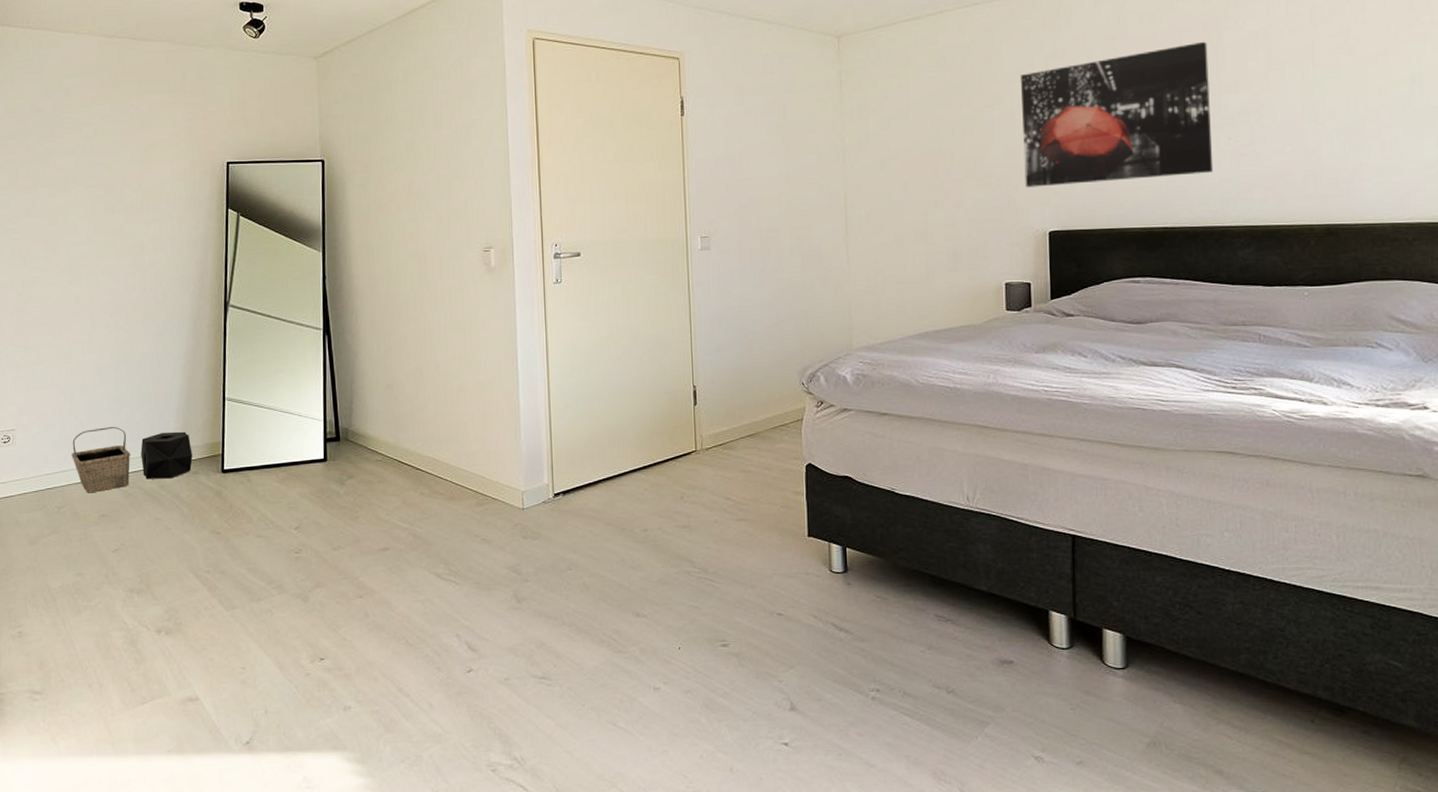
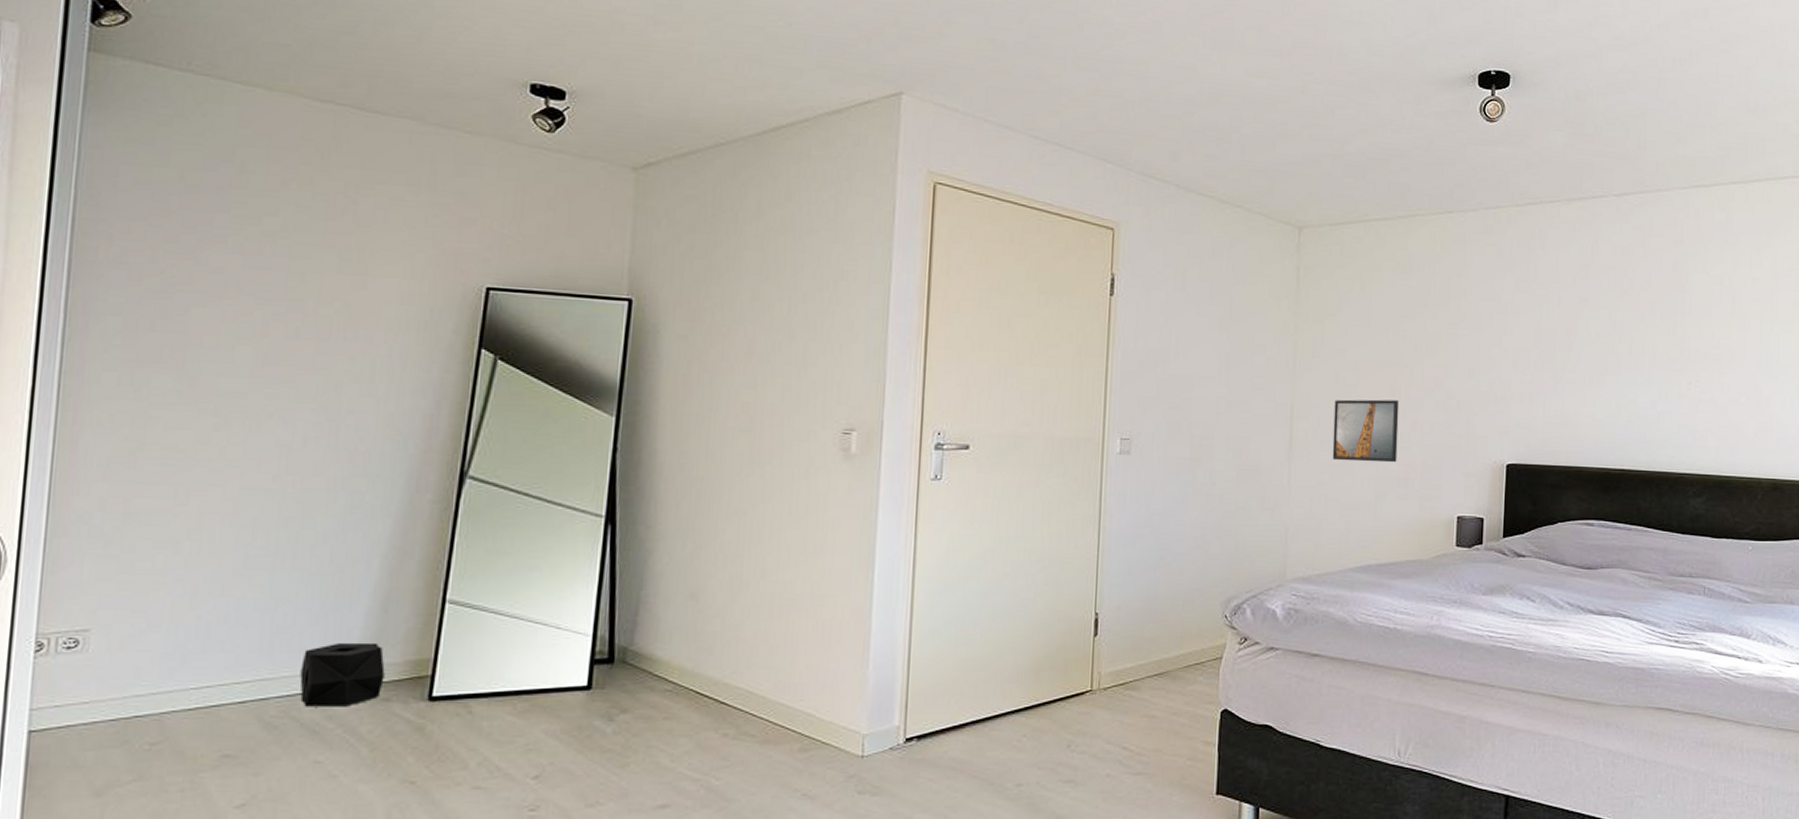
basket: present [71,427,131,493] -> none [183,632,285,724]
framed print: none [883,182,945,241] -> present [1332,399,1400,463]
wall art: present [1020,41,1214,188] -> none [1486,281,1676,417]

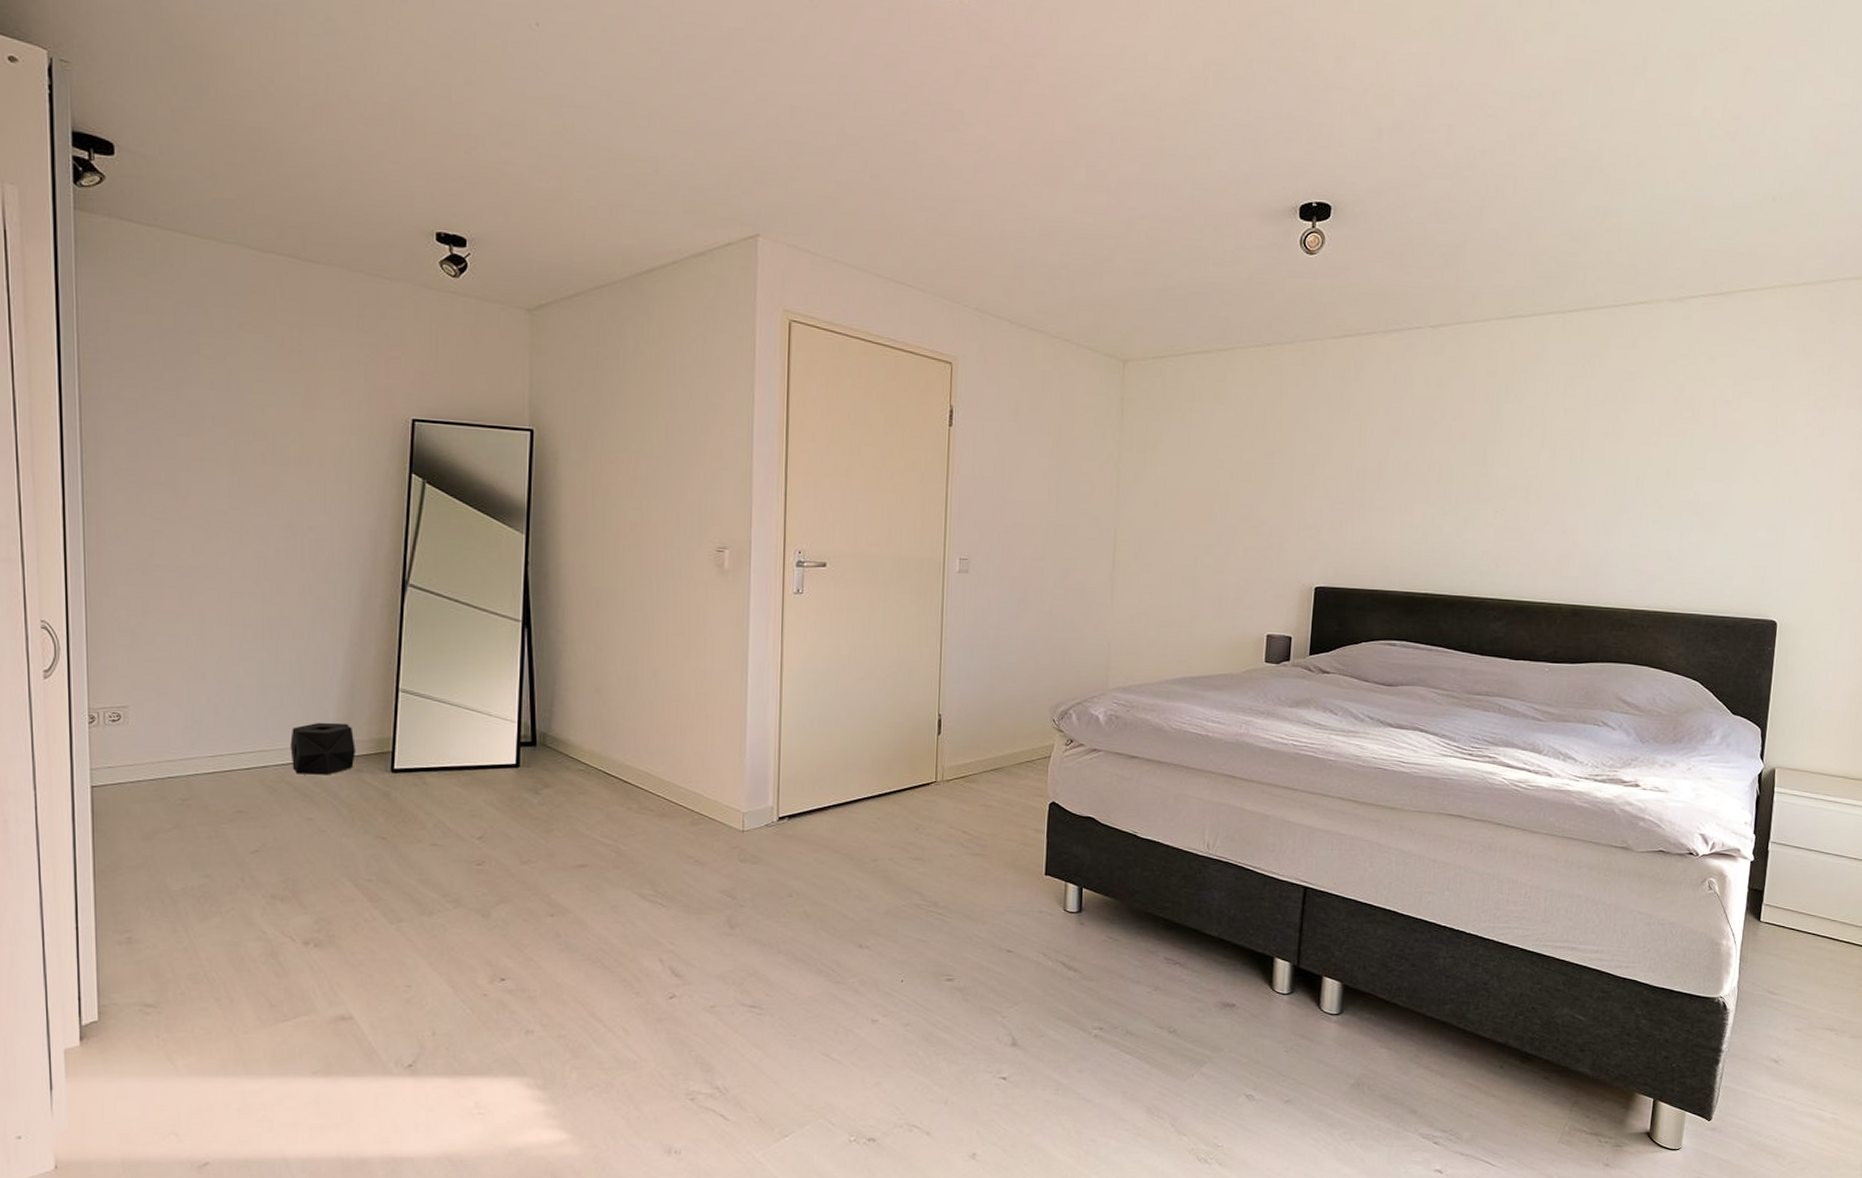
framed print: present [1332,399,1400,463] -> none [1151,524,1215,584]

